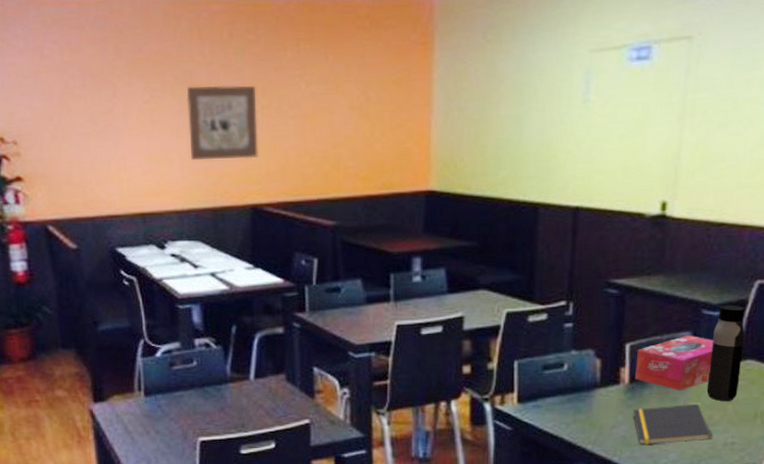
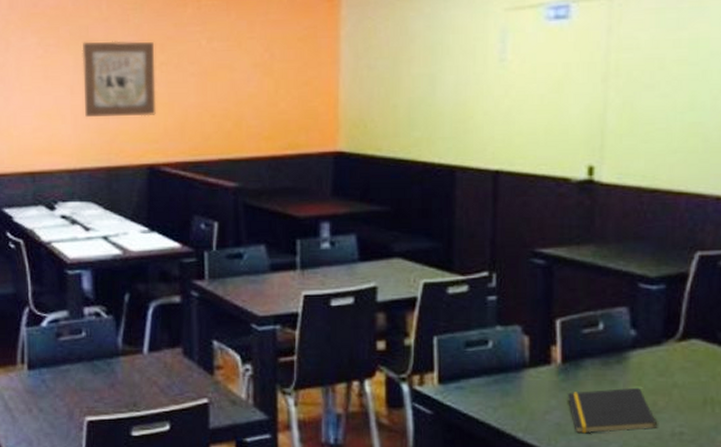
tissue box: present [635,335,713,391] -> none [568,310,652,373]
water bottle: present [706,305,745,401] -> none [648,278,688,385]

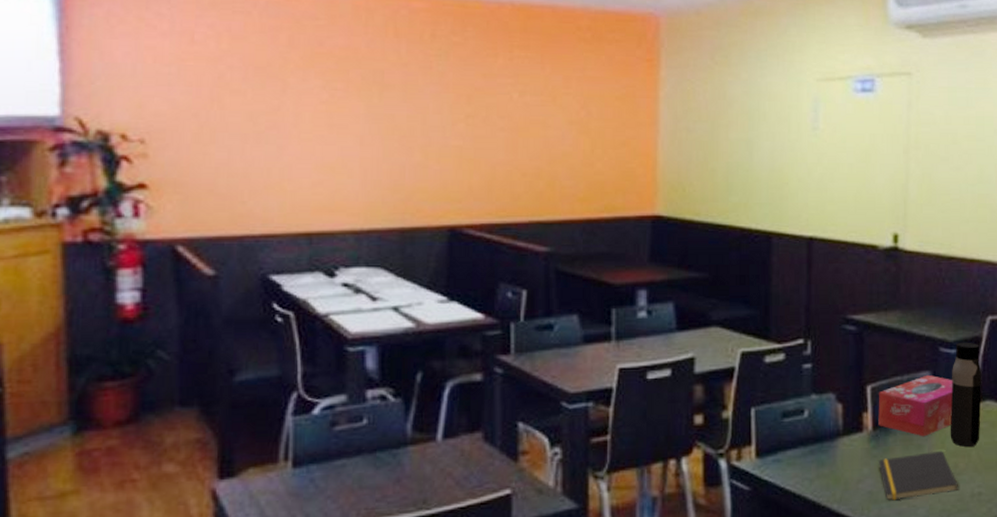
wall art: present [82,41,156,118] -> none [375,88,460,173]
tissue box: none [568,310,652,373] -> present [878,374,953,437]
water bottle: none [648,278,688,385] -> present [950,342,982,447]

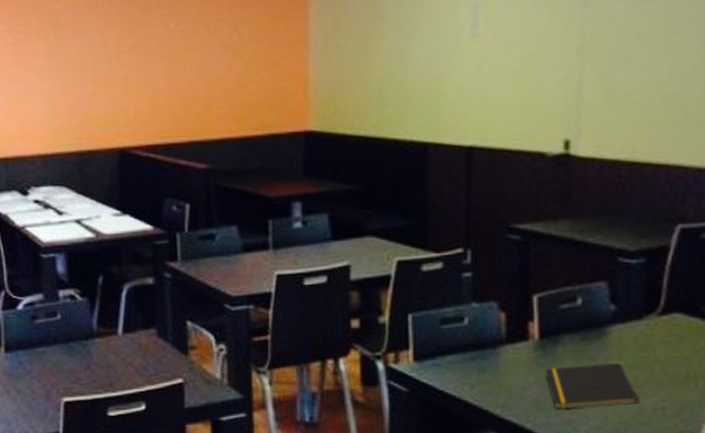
tissue box: present [878,374,953,437] -> none [545,285,633,348]
water bottle: present [950,342,982,447] -> none [629,251,669,360]

